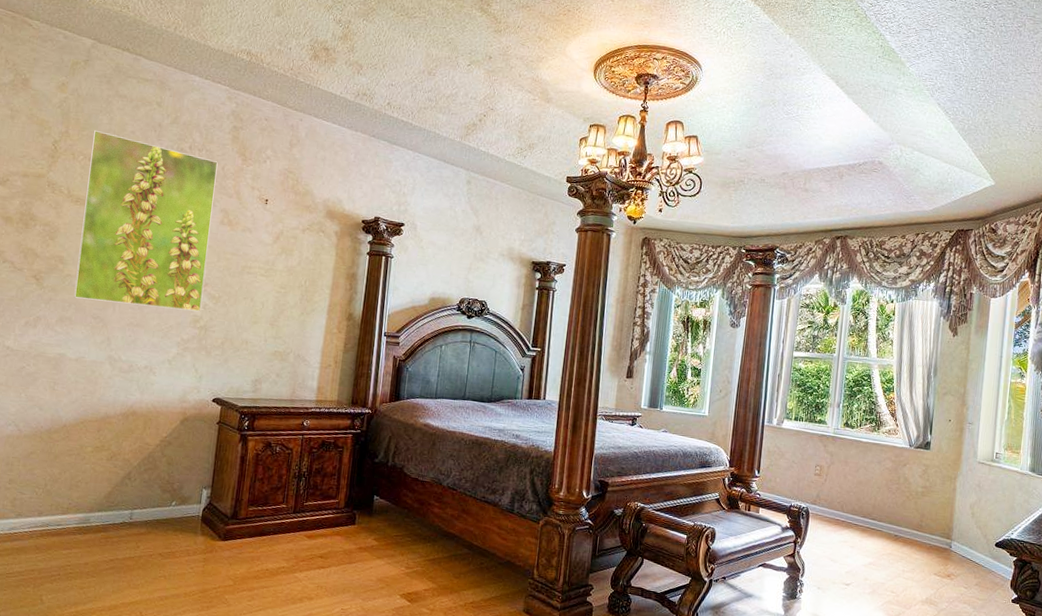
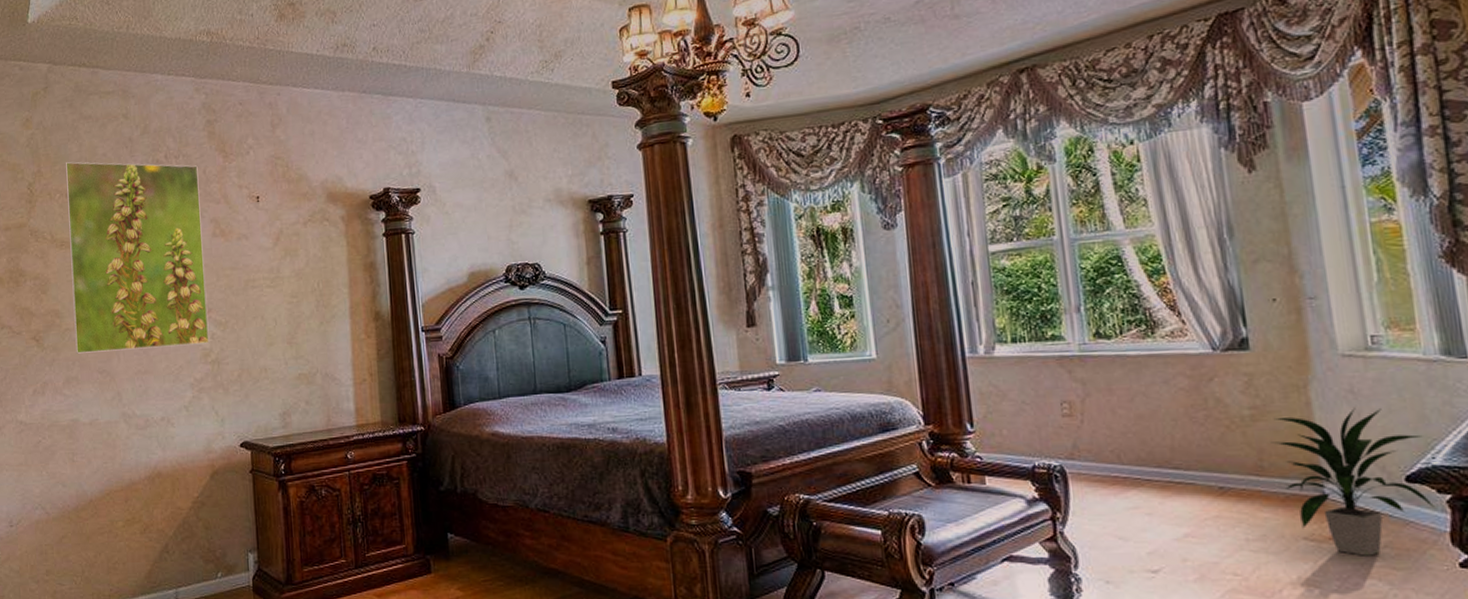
indoor plant: none [929,495,1010,590] -> present [1270,406,1437,556]

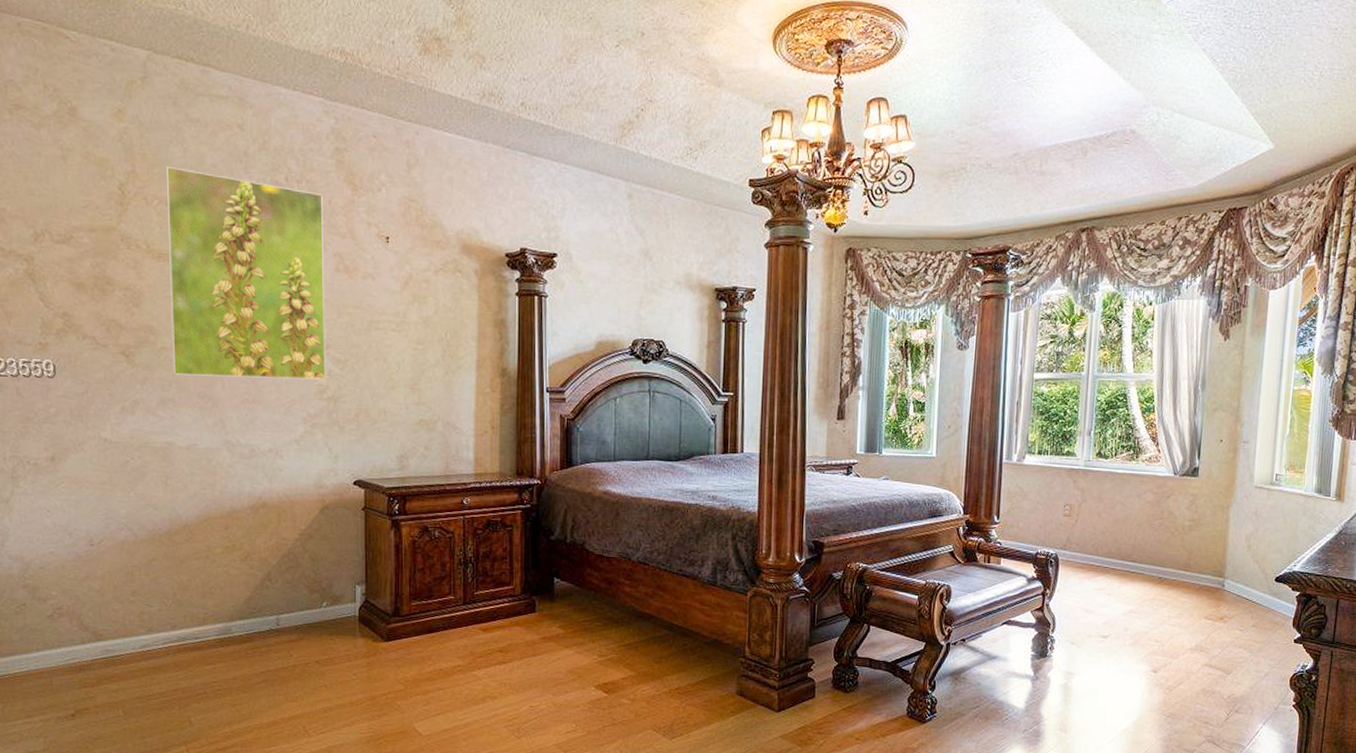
indoor plant: present [1270,406,1437,556] -> none [1198,525,1292,632]

